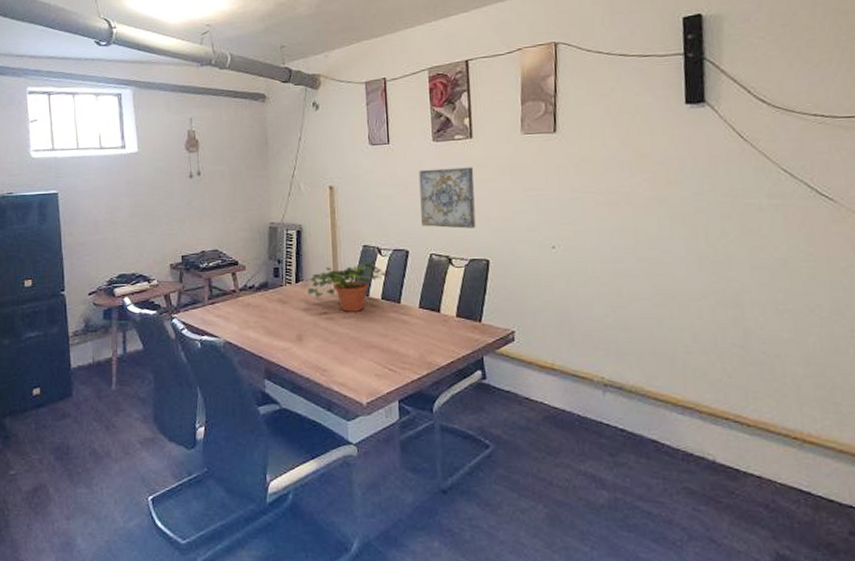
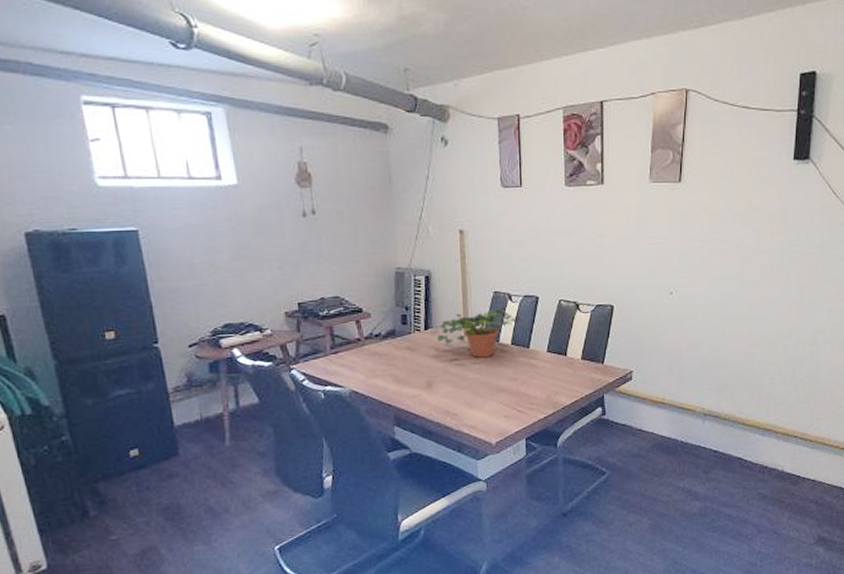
wall art: present [419,167,476,229] -> none [550,214,604,275]

